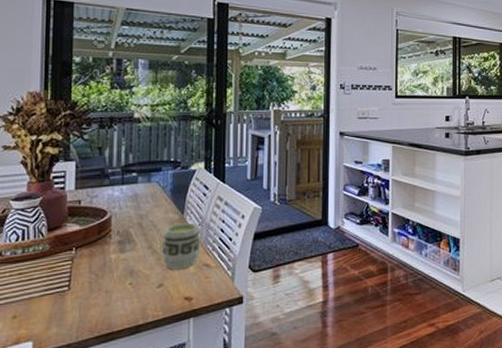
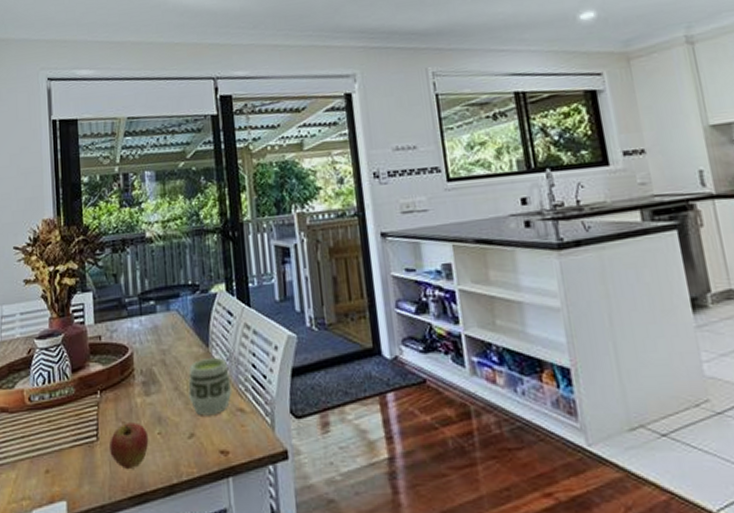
fruit: none [81,275,120,314] -> present [110,422,149,470]

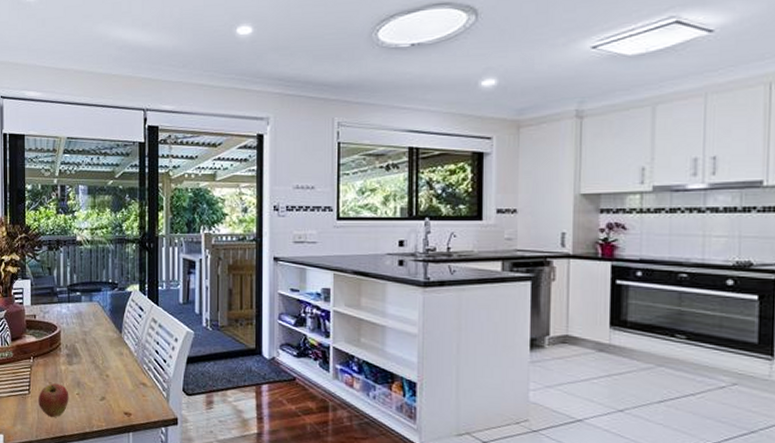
cup: present [188,357,233,416] -> none [103,341,138,386]

